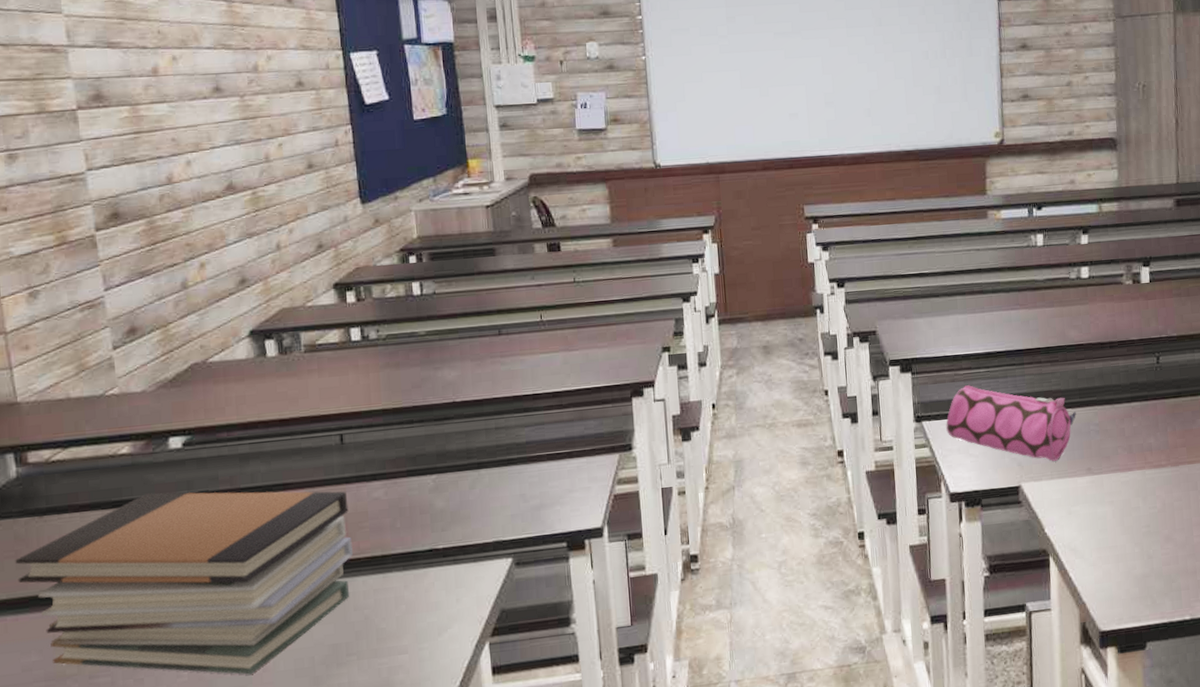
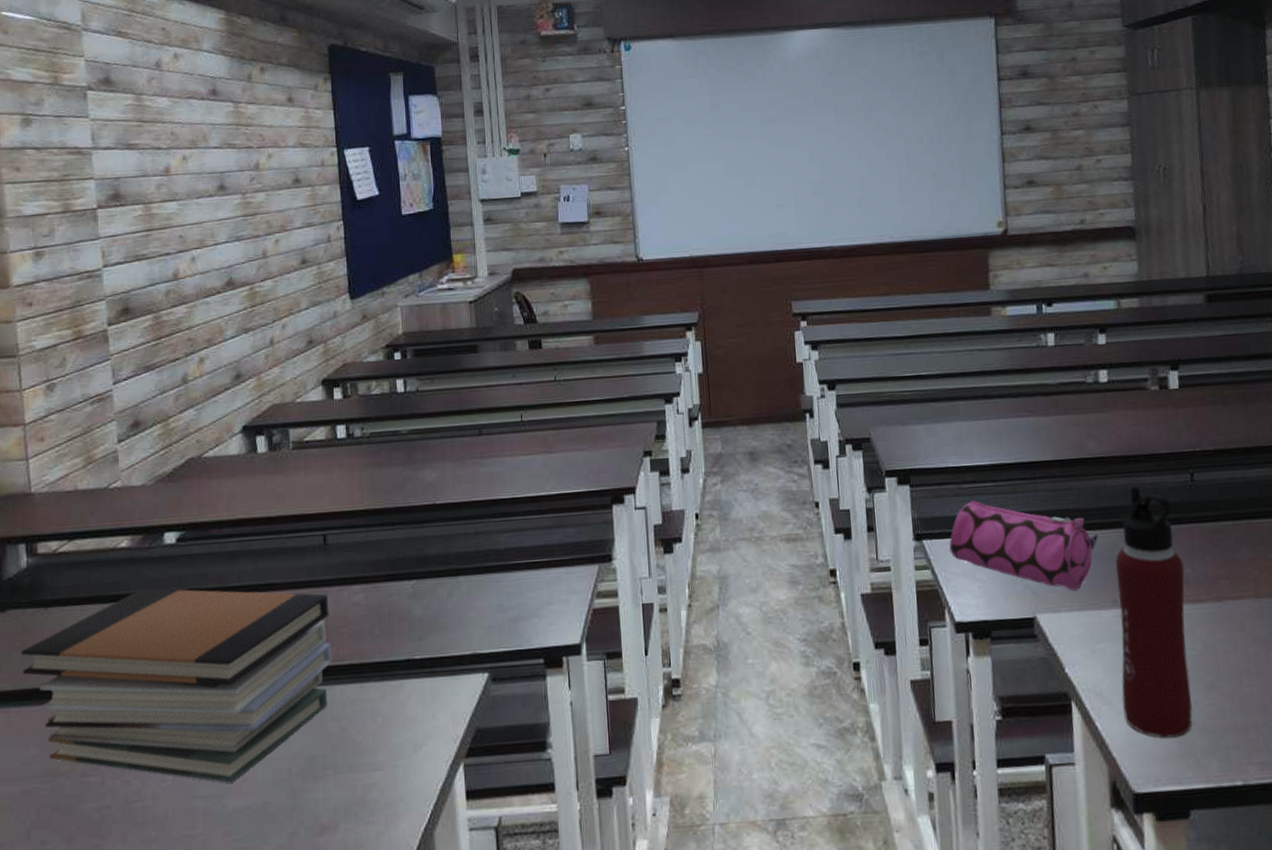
water bottle: none [1091,368,1151,584] -> present [1115,486,1192,738]

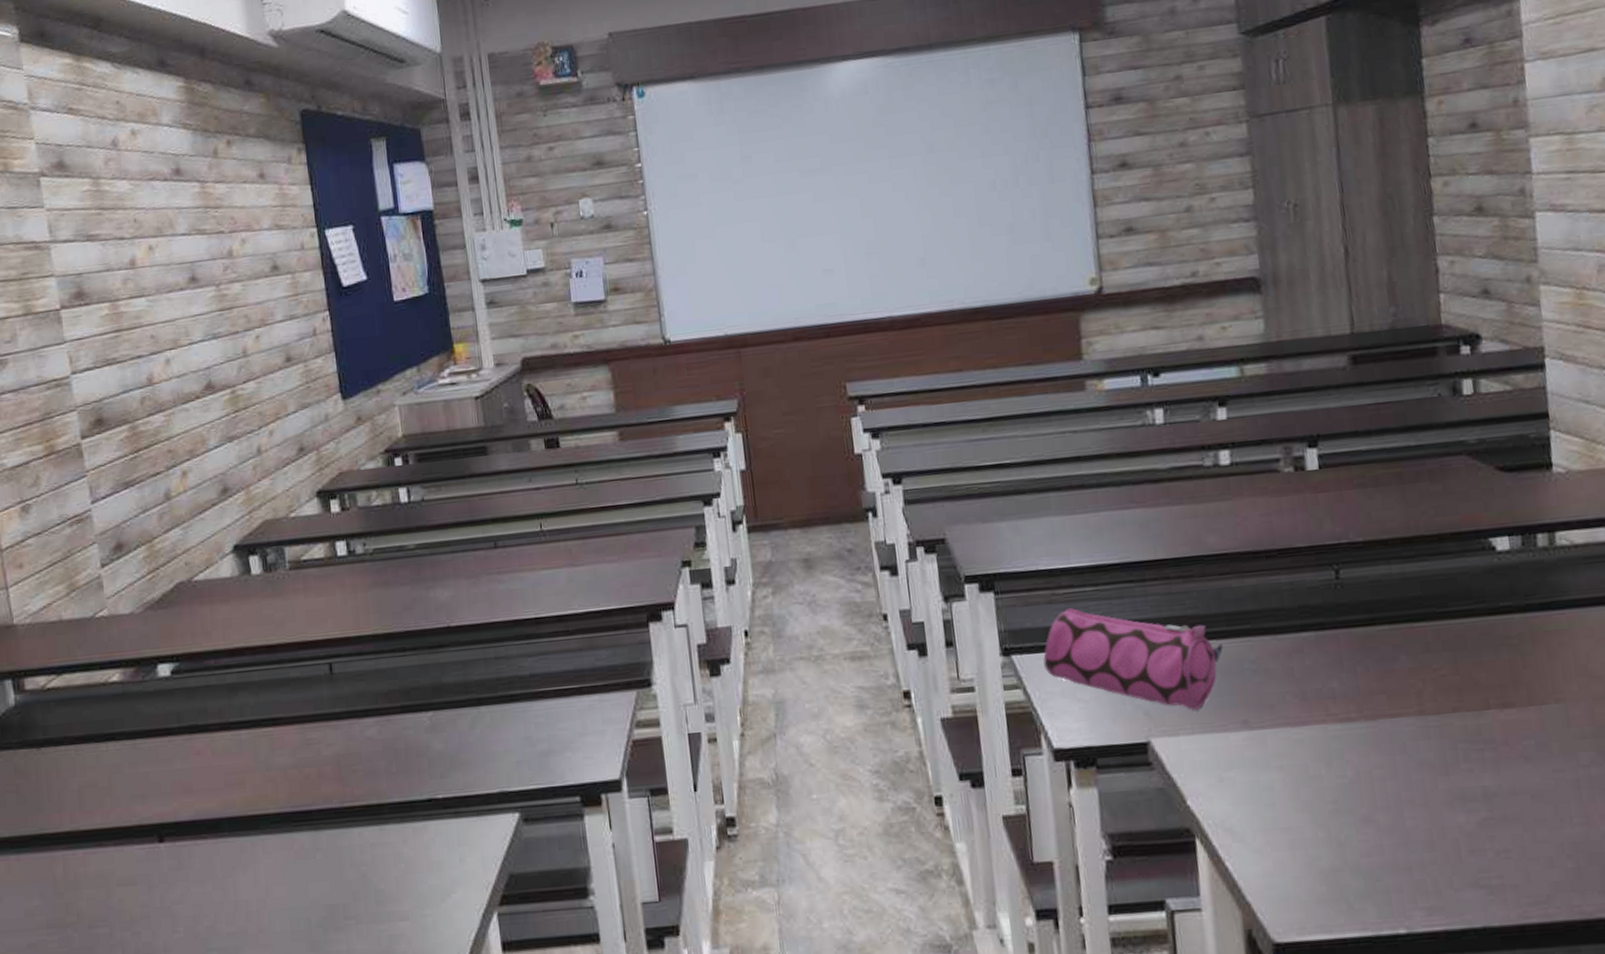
book stack: present [21,588,332,783] -> none [16,725,347,934]
water bottle: present [1115,486,1192,738] -> none [1245,586,1343,880]

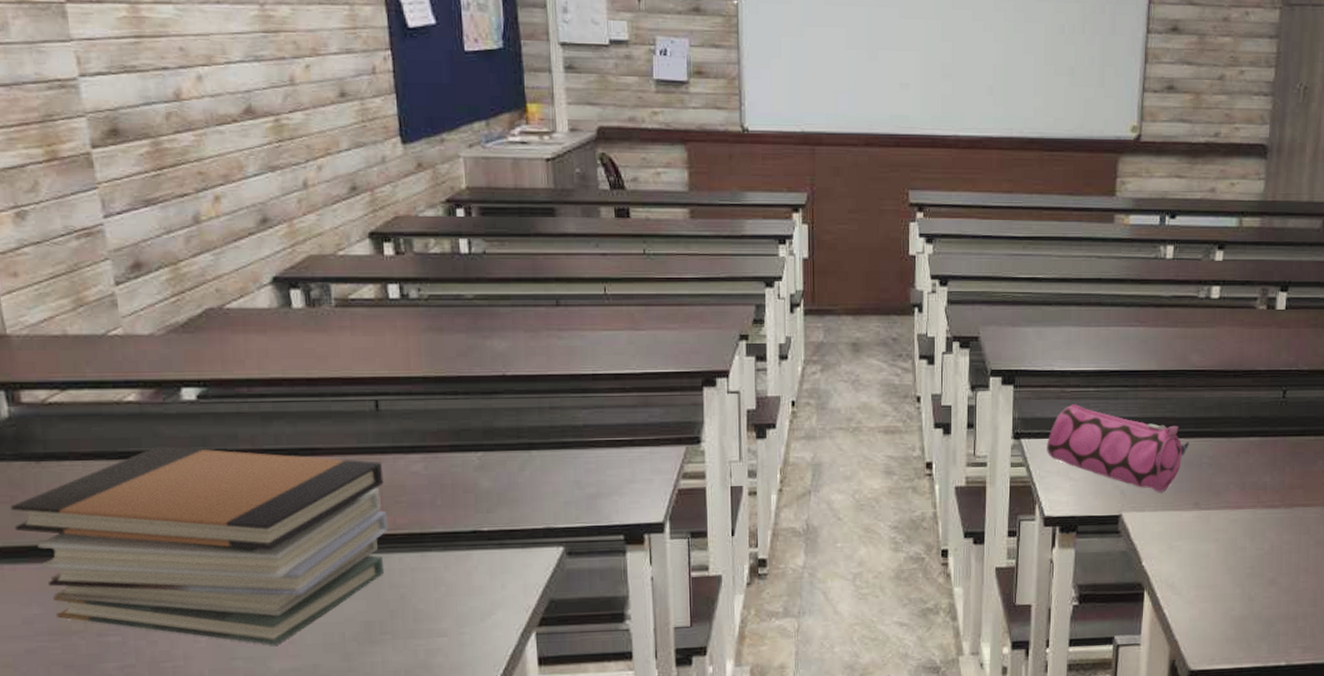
book stack: none [16,725,347,934] -> present [10,446,388,645]

